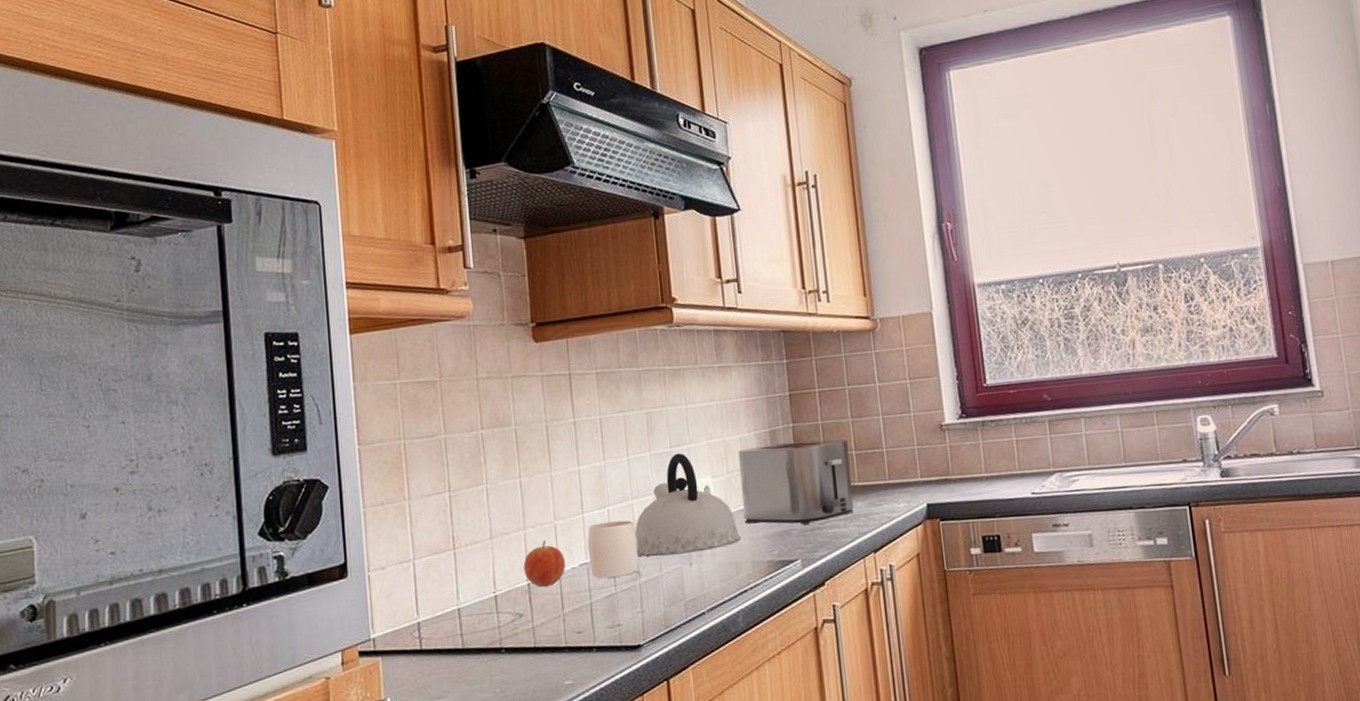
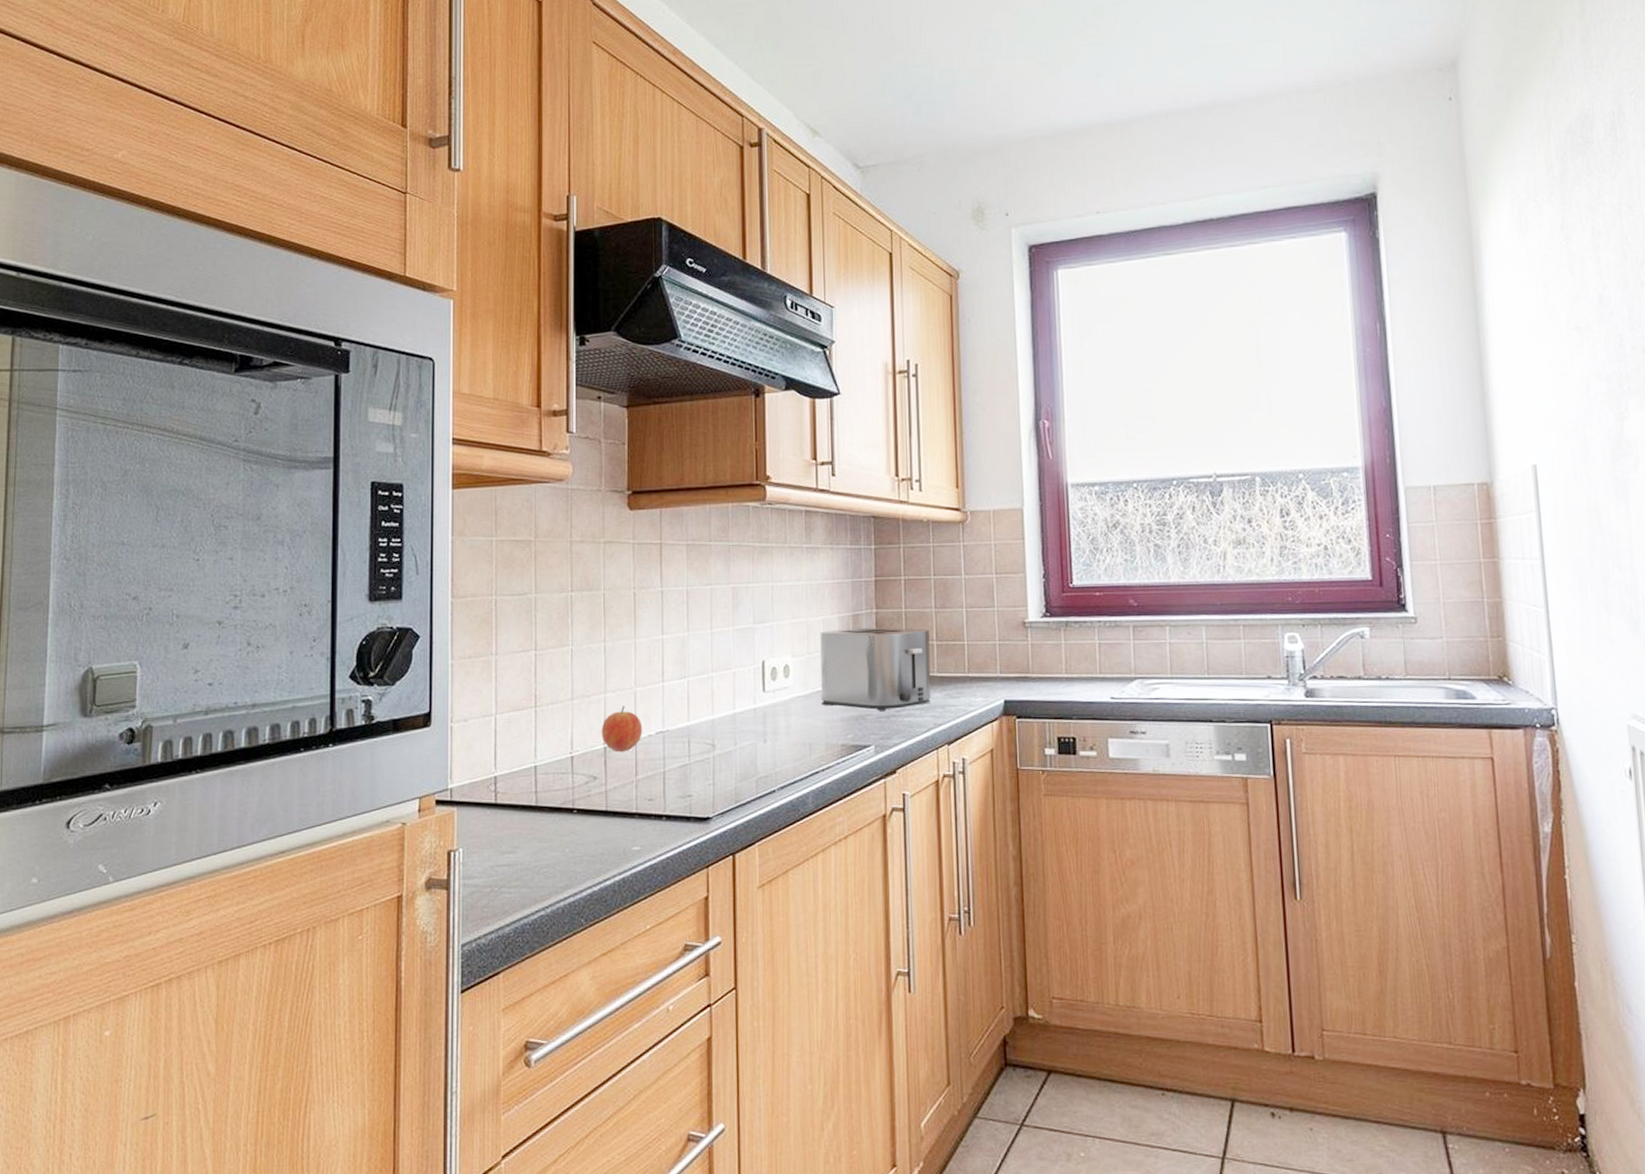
mug: present [587,520,639,579] -> none [665,692,715,748]
kettle: present [635,453,742,557] -> none [713,630,817,731]

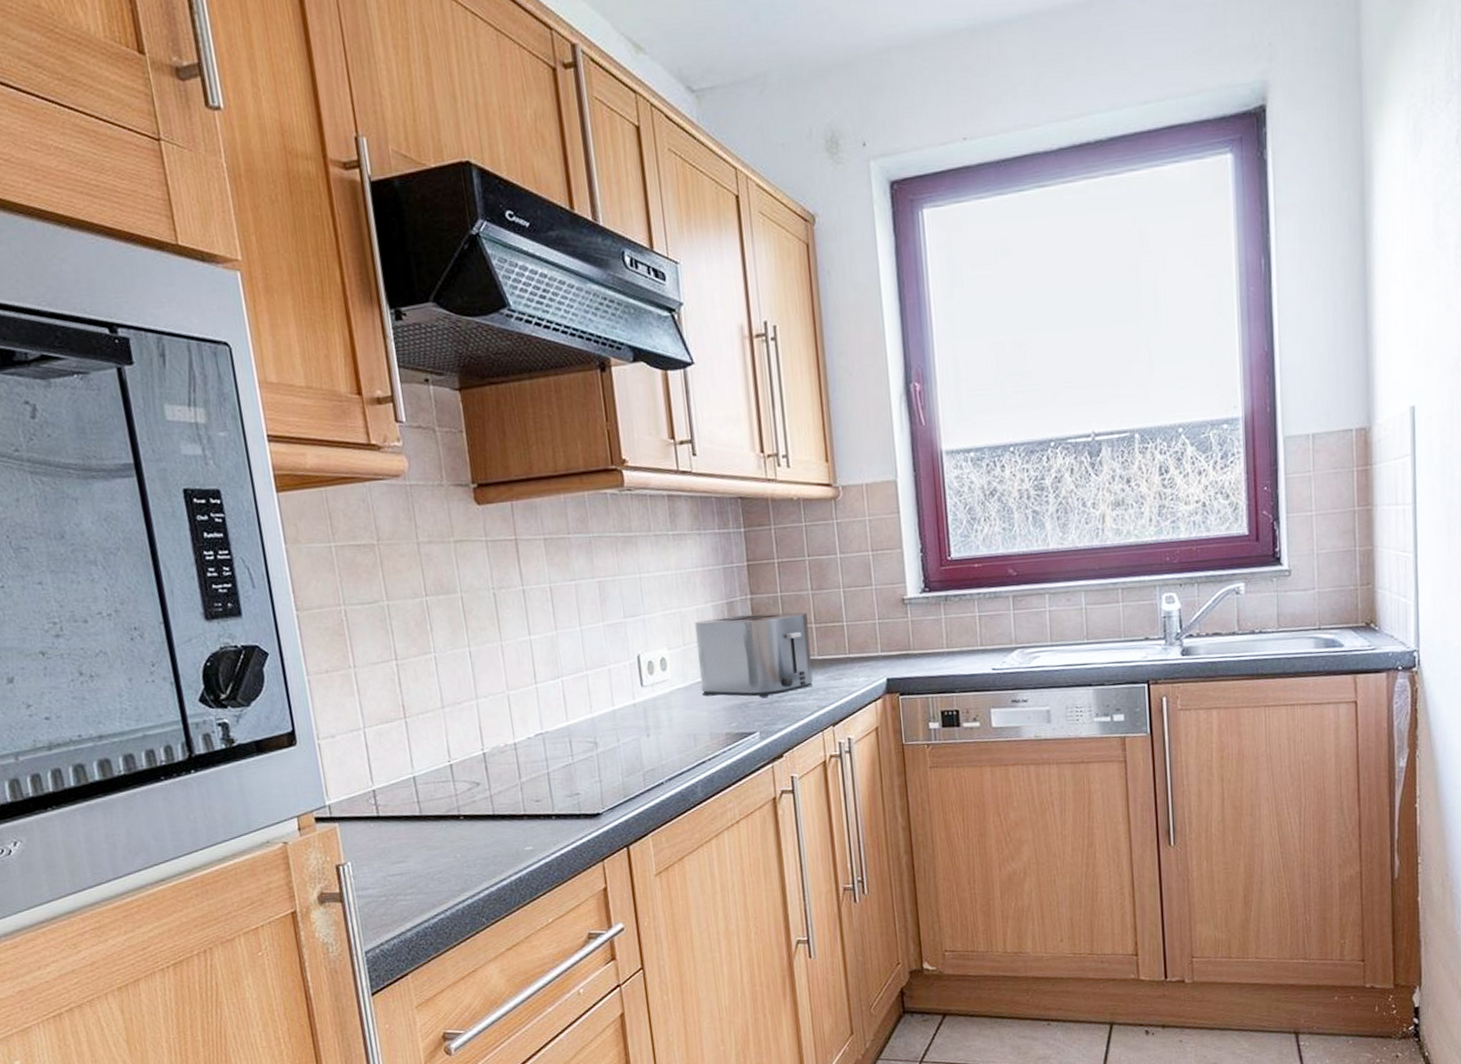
fruit: present [601,705,643,753] -> none [477,709,522,757]

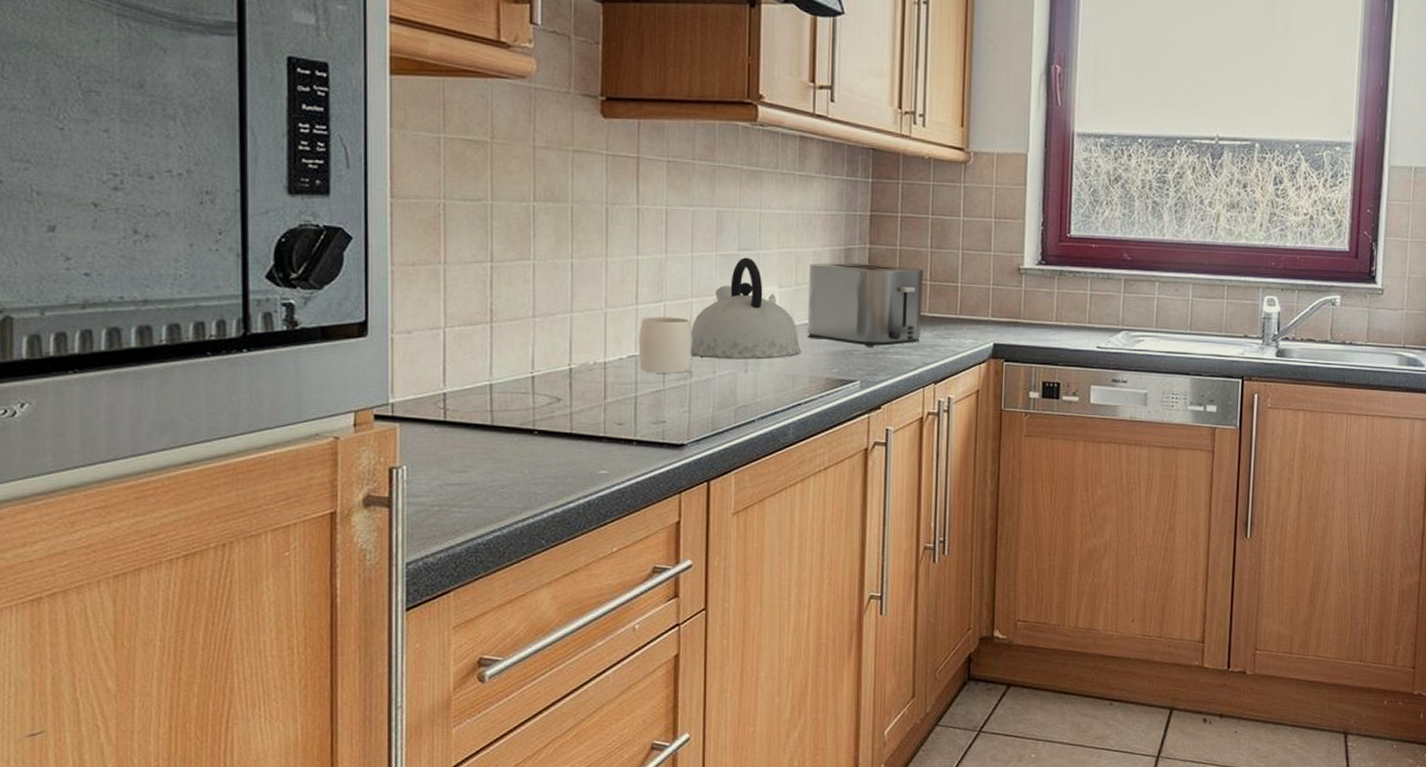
mug: none [541,691,595,749] -> present [638,316,693,374]
kettle: none [590,623,700,728] -> present [691,257,802,360]

